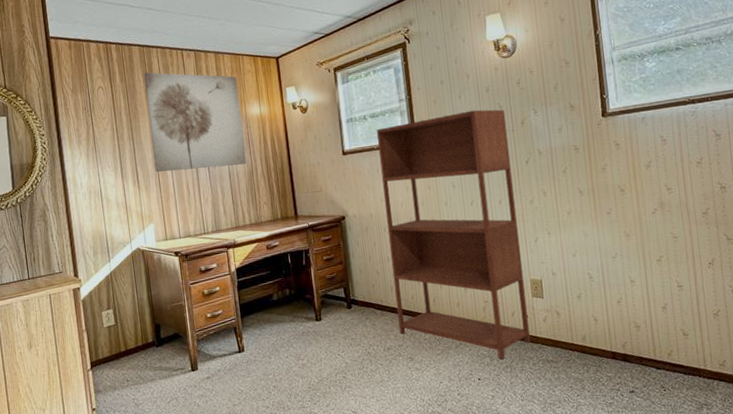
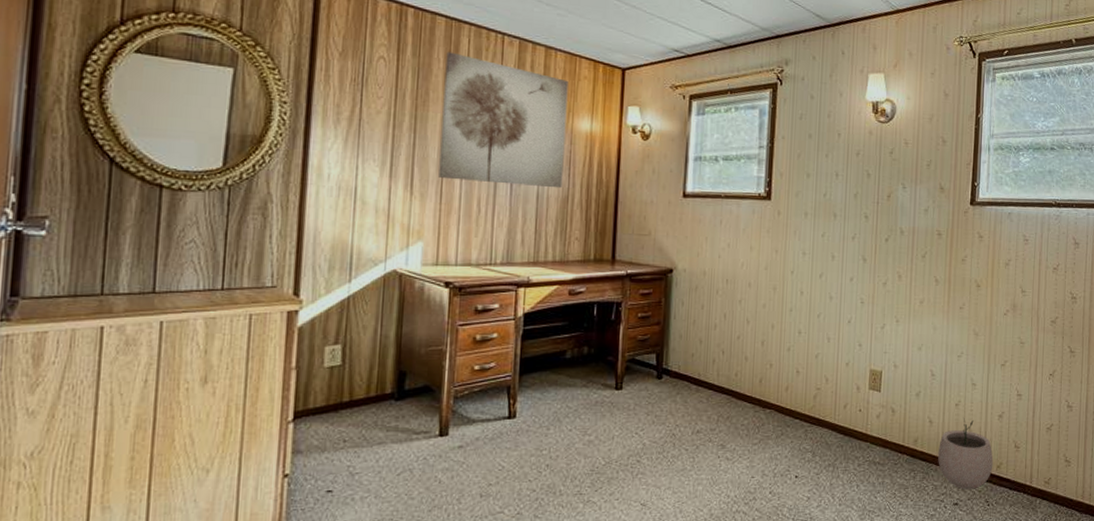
bookshelf: present [376,109,531,359] -> none [714,172,873,456]
plant pot: none [607,313,664,378] -> present [938,418,993,490]

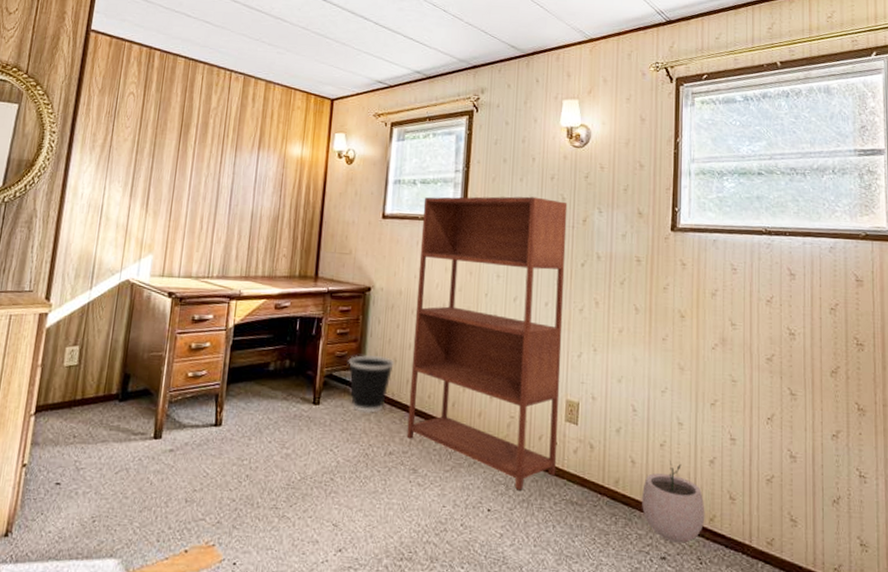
wall art: present [438,52,569,189] -> none [170,87,284,208]
wastebasket: none [651,336,699,394] -> present [348,354,394,413]
bookshelf: none [714,172,873,456] -> present [406,196,568,490]

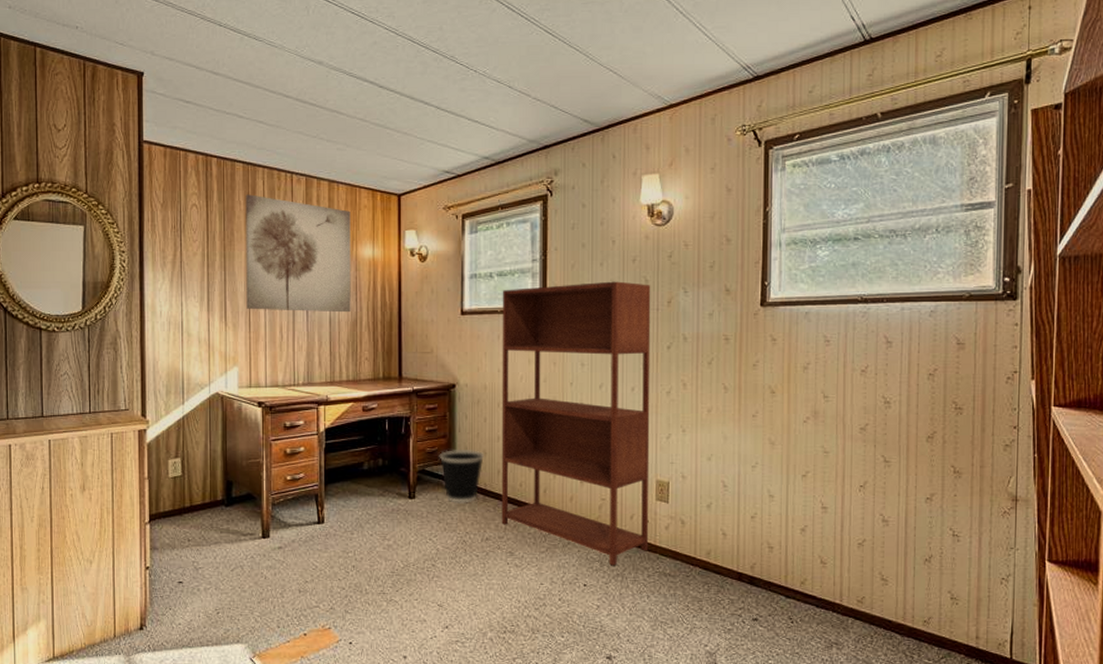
wall art: none [170,87,284,208] -> present [246,194,351,313]
plant pot: present [642,461,705,543] -> none [734,531,796,605]

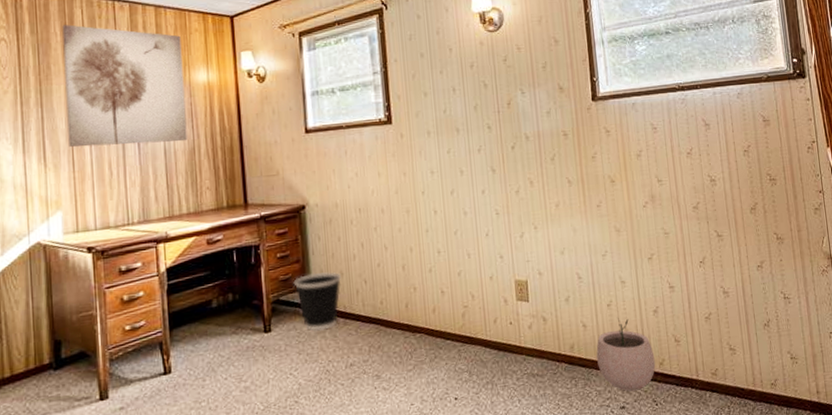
bookshelf: present [501,281,651,566] -> none [345,87,515,374]
plant pot: none [734,531,796,605] -> present [596,318,656,392]

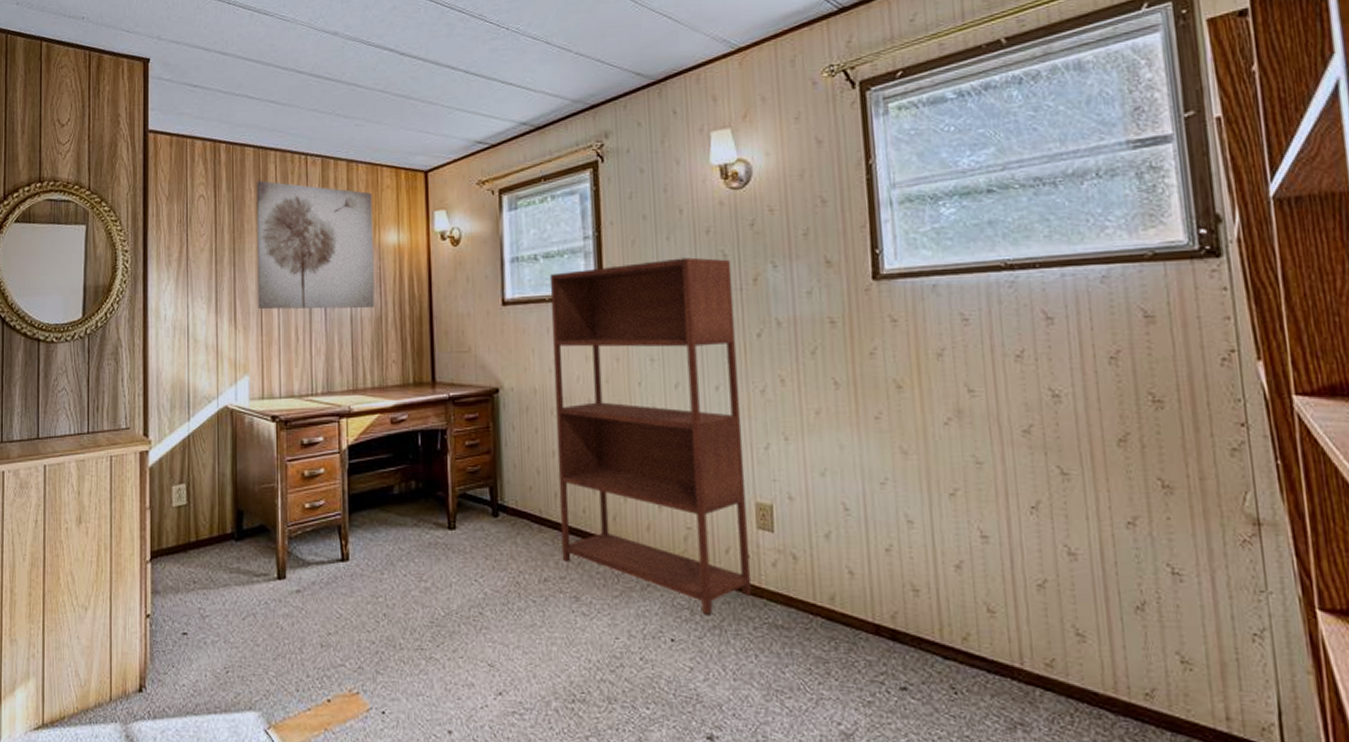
wastebasket: present [293,272,341,331] -> none [482,467,537,535]
bookshelf: none [345,87,515,374] -> present [549,257,752,615]
plant pot: present [596,318,656,392] -> none [867,569,956,669]

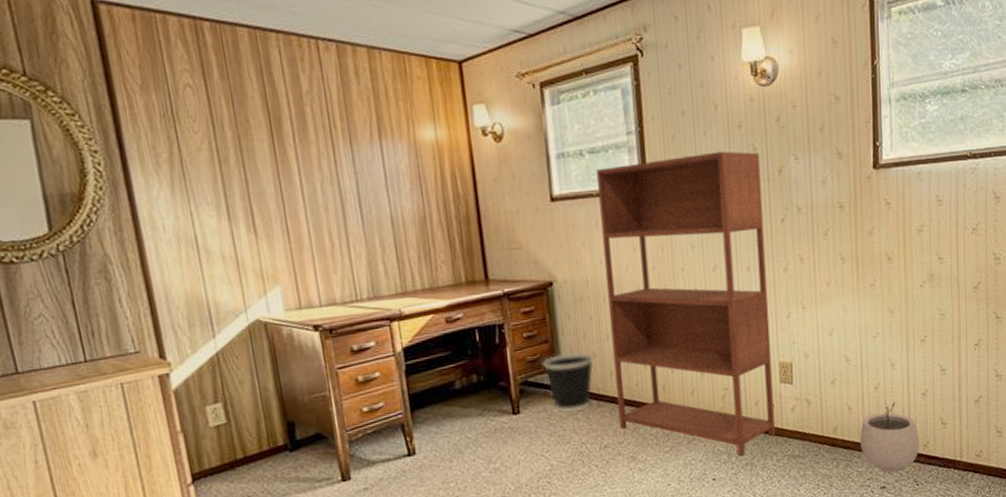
wall art: present [256,181,375,310] -> none [257,68,417,215]
wastebasket: none [482,467,537,535] -> present [542,352,594,413]
plant pot: none [867,569,956,669] -> present [860,401,920,472]

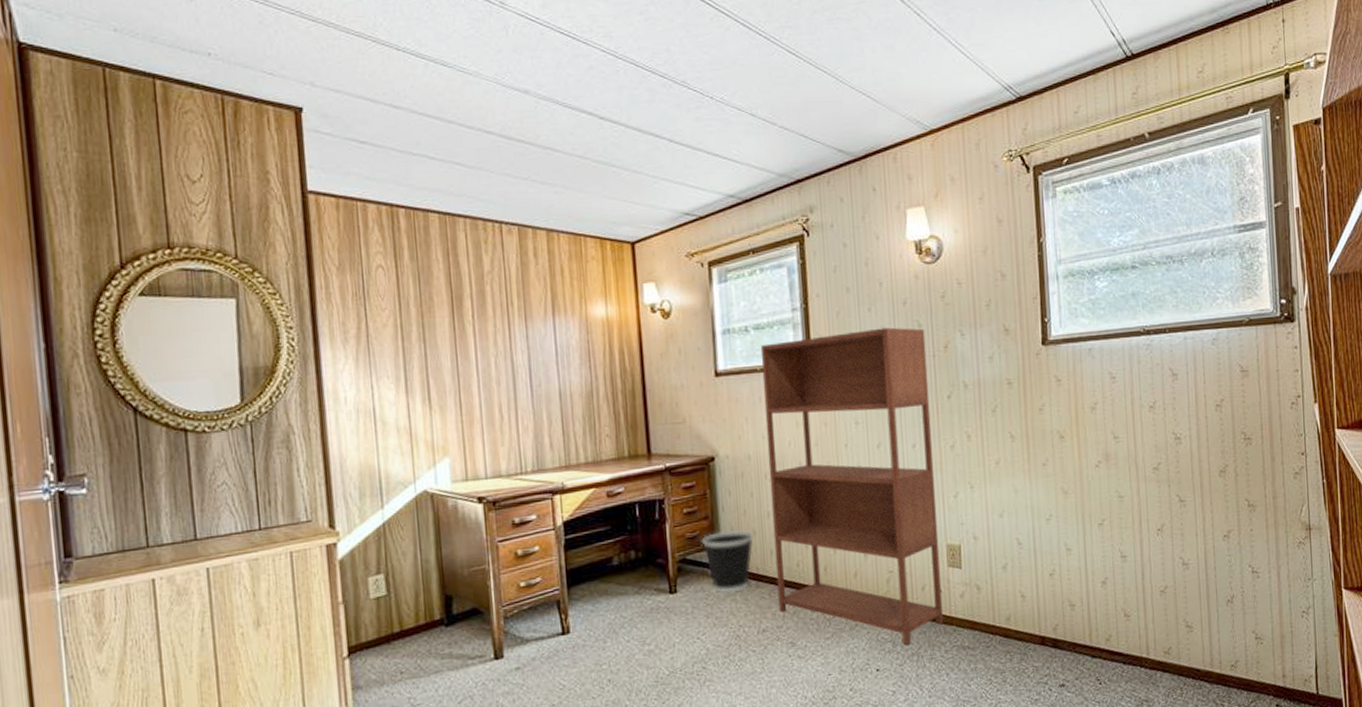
plant pot: present [860,401,920,472] -> none [1035,589,1101,669]

